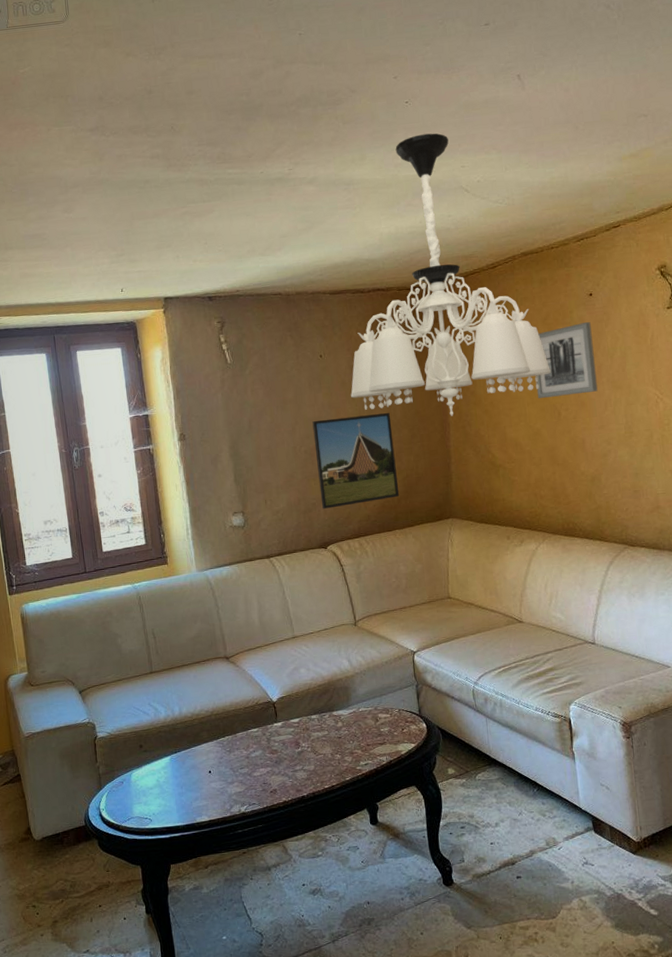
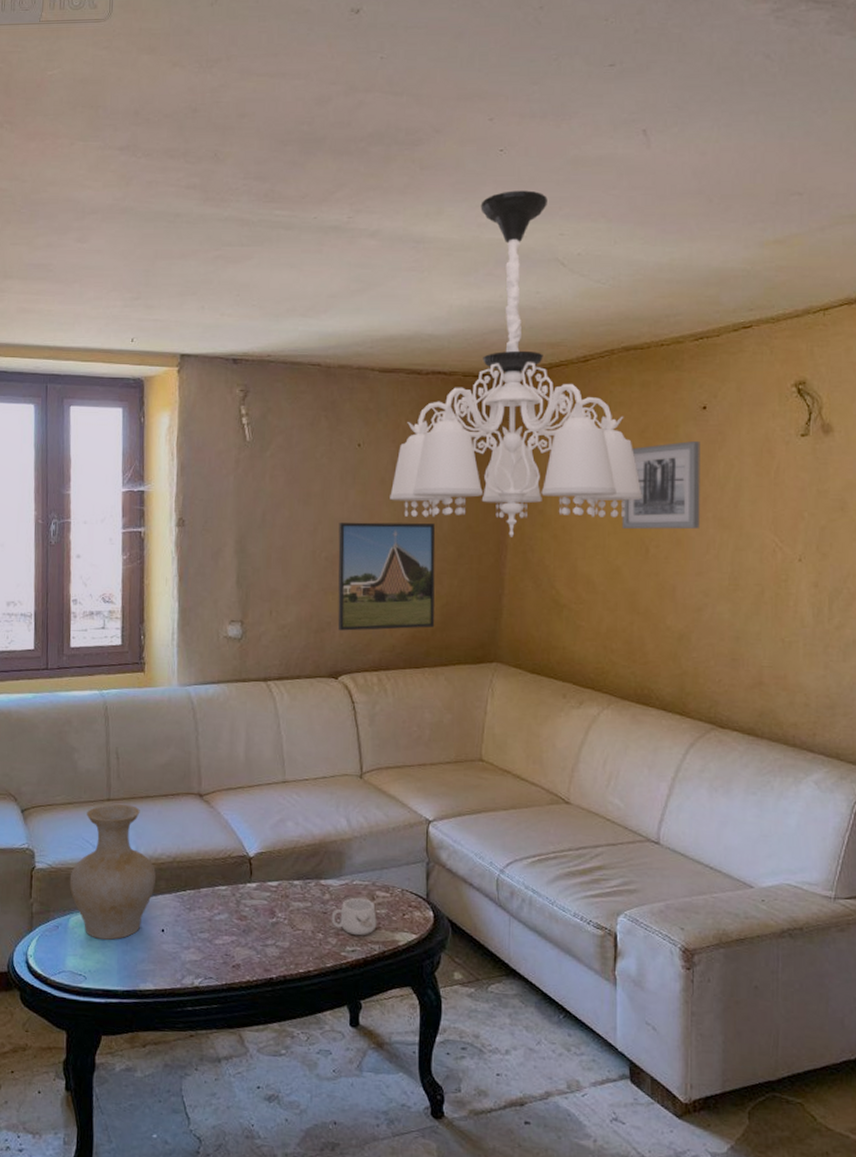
vase: none [127,674,199,787] -> present [69,803,156,940]
mug: none [345,721,382,752] -> present [331,897,377,936]

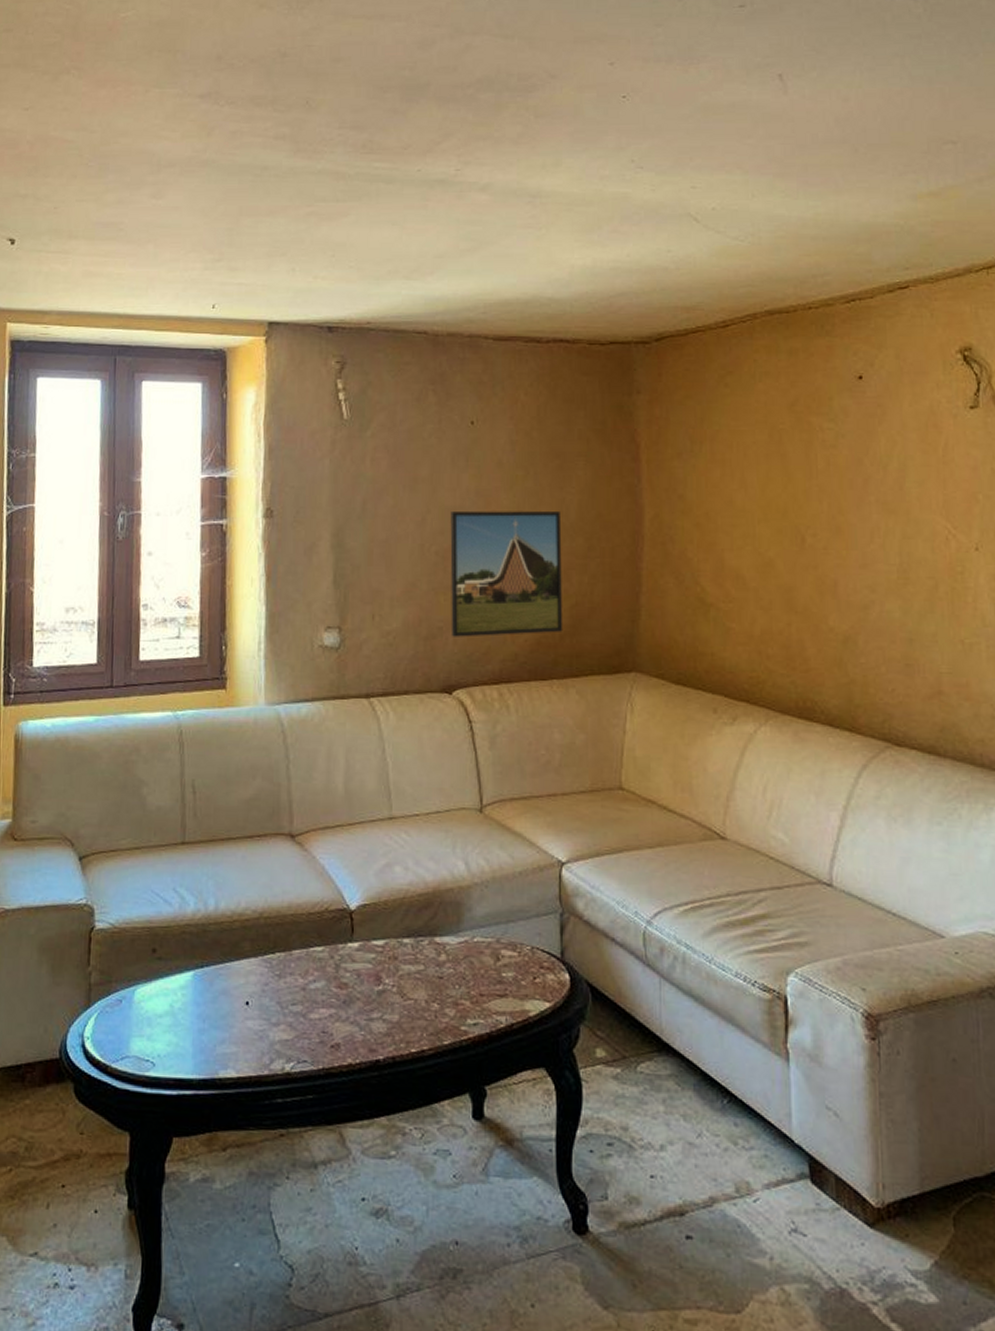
vase: present [69,803,156,940] -> none [135,847,239,1016]
mug: present [331,897,377,936] -> none [448,958,503,1006]
chandelier: present [390,190,642,537] -> none [508,140,795,526]
wall art: present [621,441,700,529] -> none [772,415,861,516]

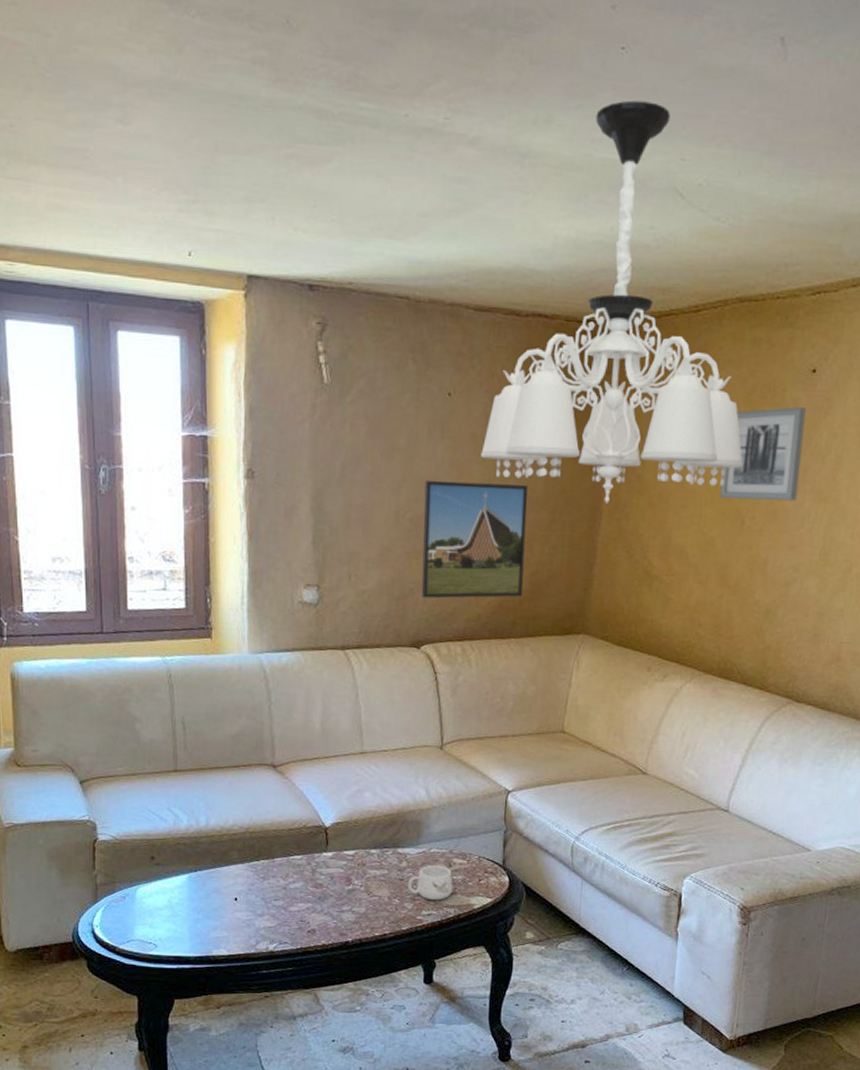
mug: none [448,958,503,1006] -> present [407,864,453,901]
chandelier: none [508,140,795,526] -> present [481,100,743,503]
wall art: none [772,415,861,516] -> present [719,407,806,501]

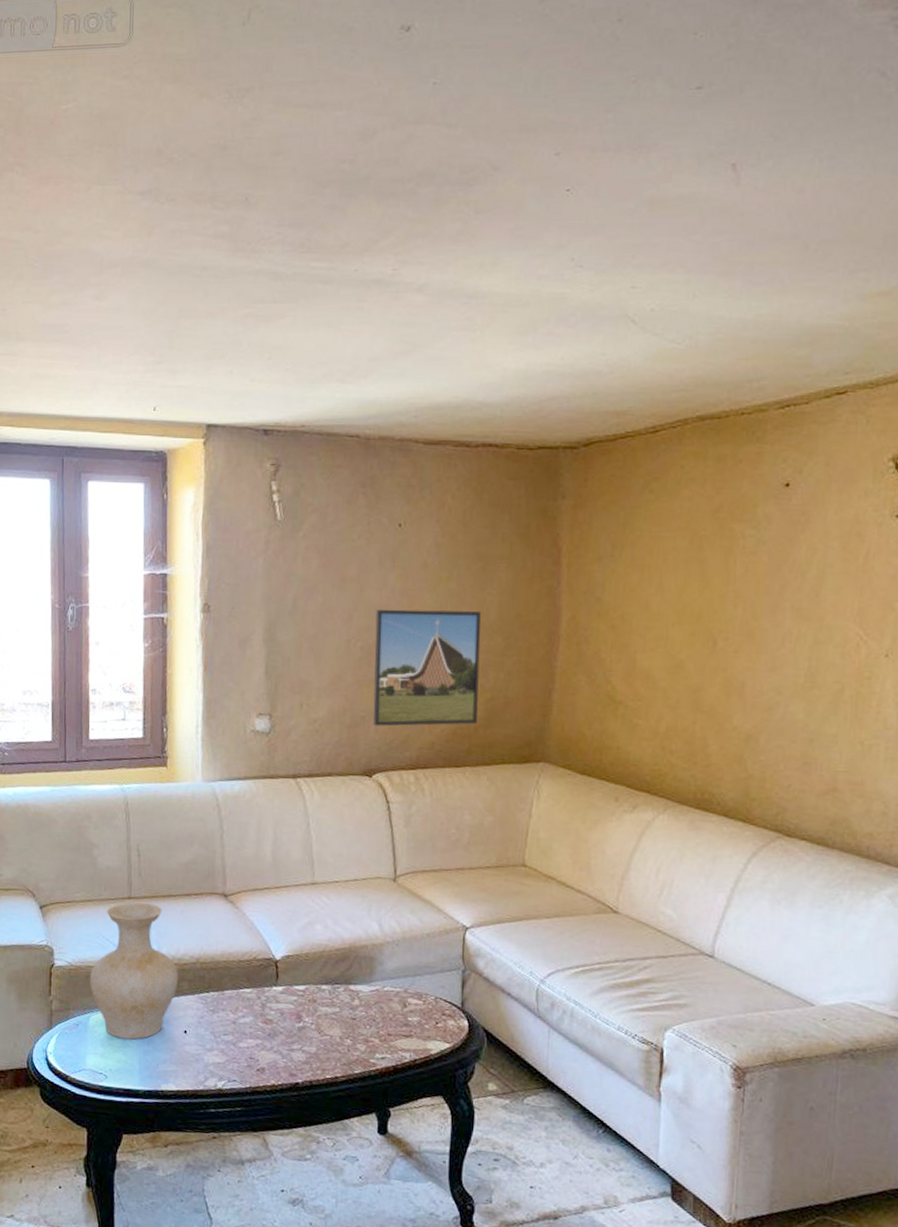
vase: none [135,774,227,909] -> present [89,902,178,1040]
mug: present [407,864,453,901] -> none [360,1004,408,1043]
chandelier: present [481,100,743,503] -> none [432,236,712,627]
wall art: present [719,407,806,501] -> none [687,523,781,621]

